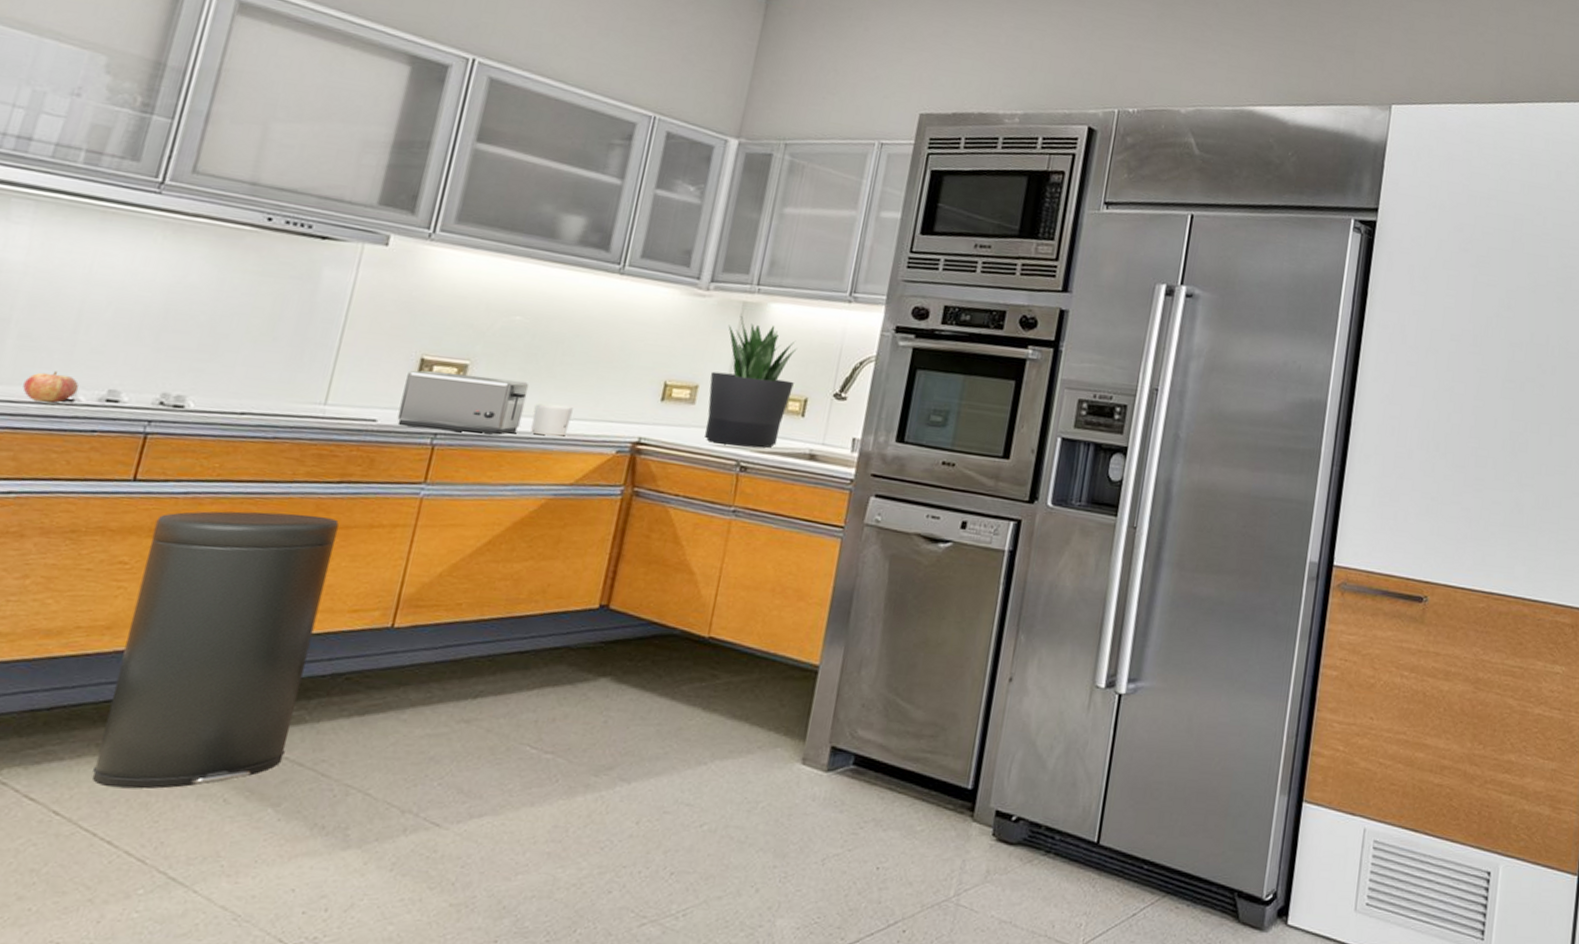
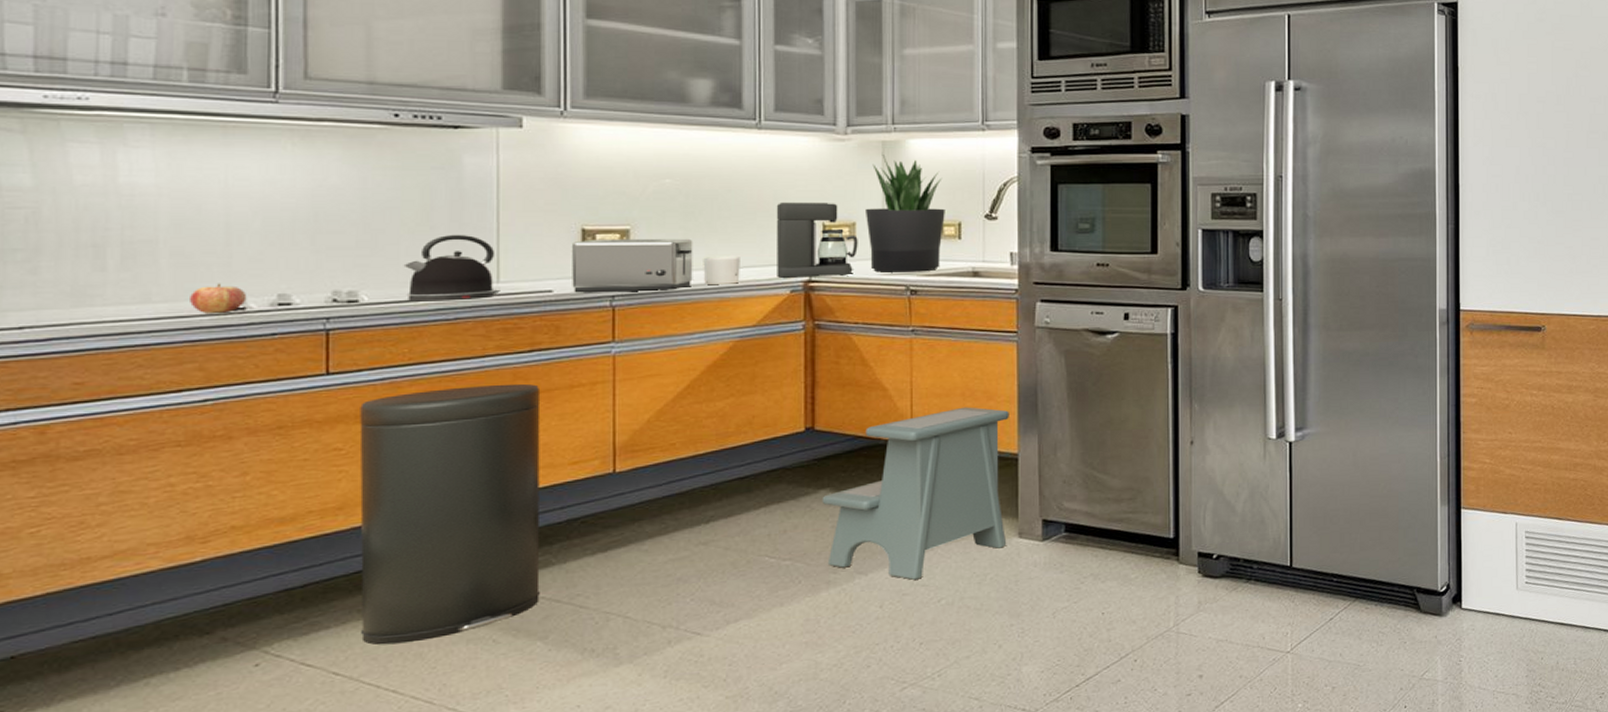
kettle: none [232,348,331,421] -> present [403,234,499,302]
step stool: none [590,604,819,797] -> present [822,407,1009,580]
coffee maker: none [605,354,698,443] -> present [776,202,858,279]

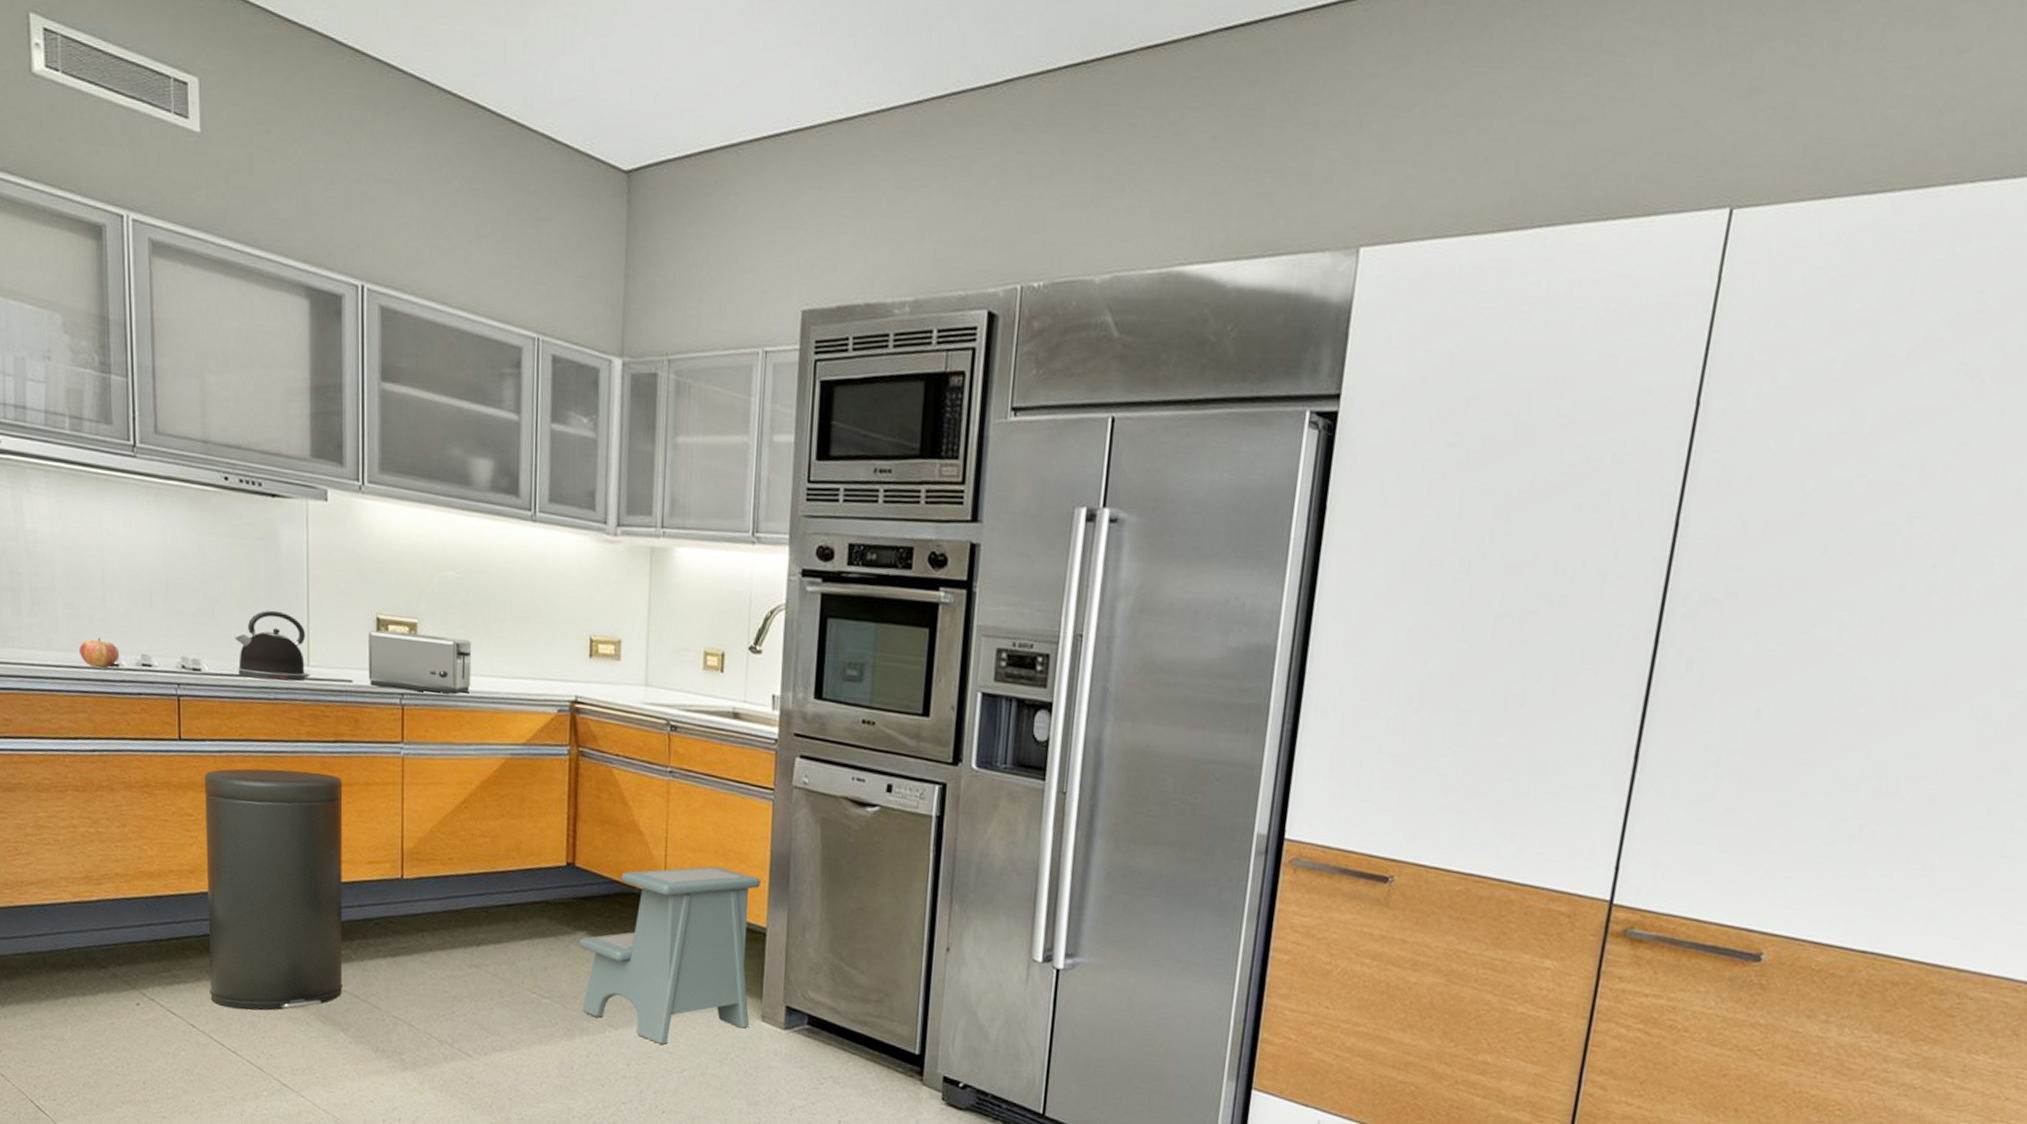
mug: present [703,255,740,286] -> none [480,662,513,696]
coffee maker: present [776,202,858,279] -> none [546,608,623,701]
planter: present [864,153,945,272] -> none [630,562,709,706]

